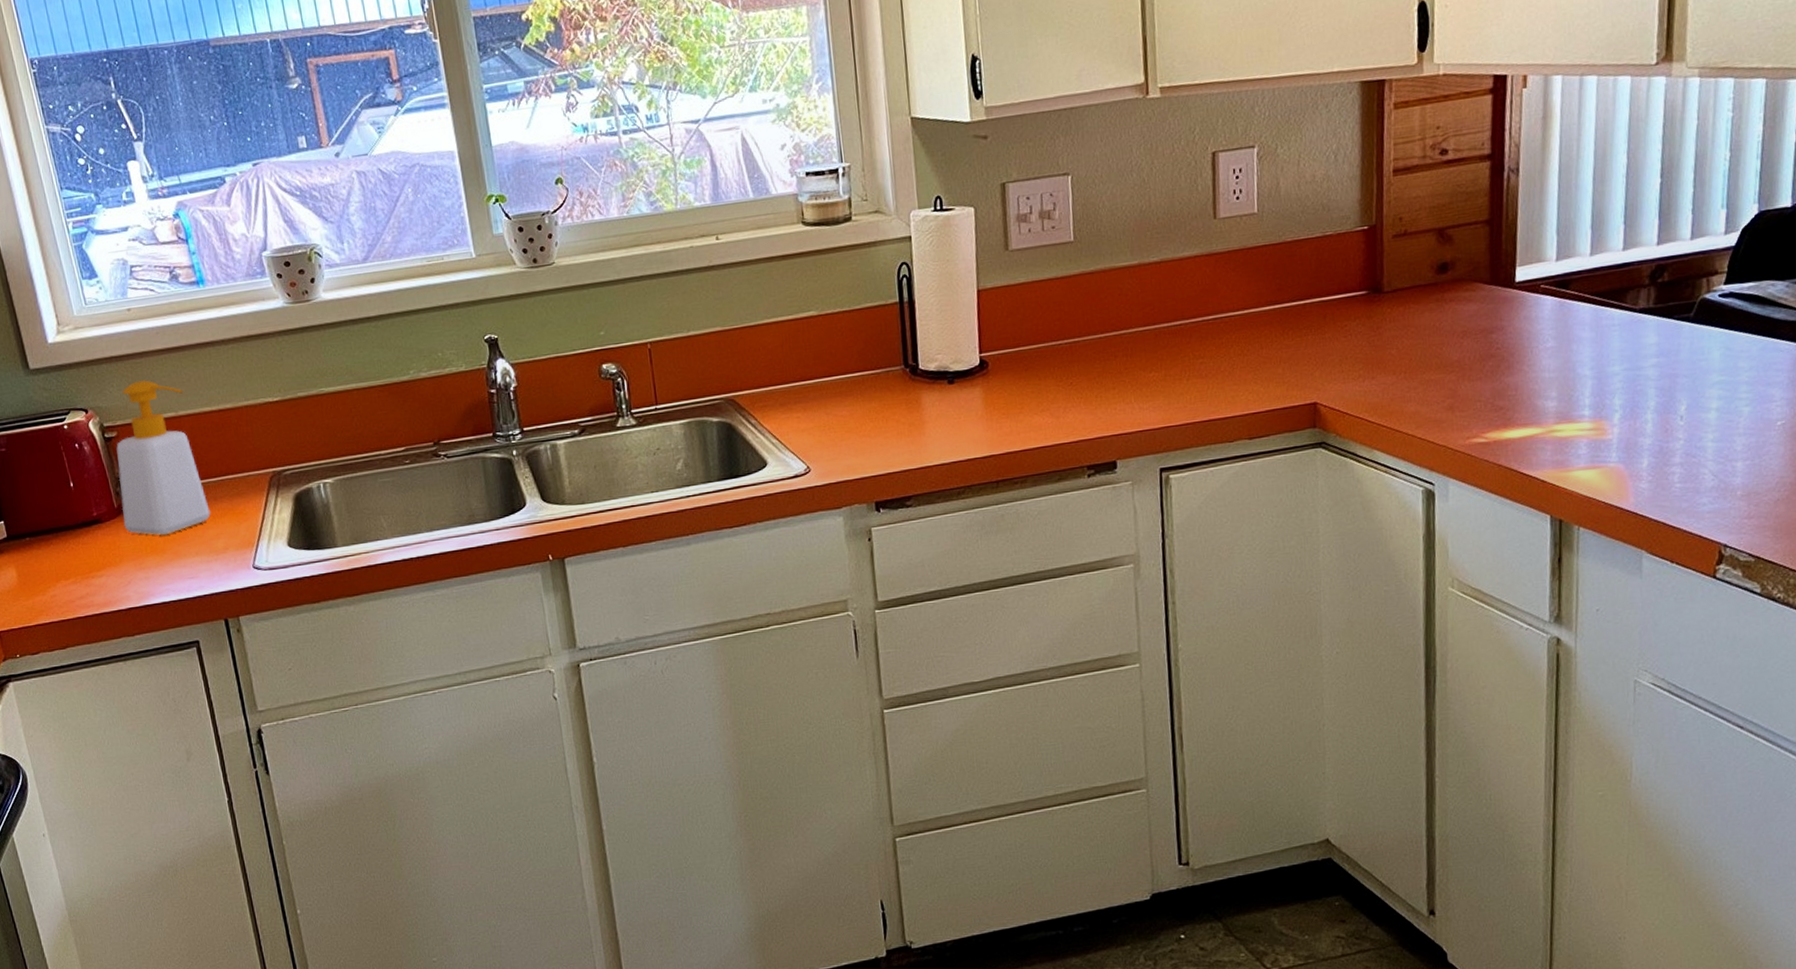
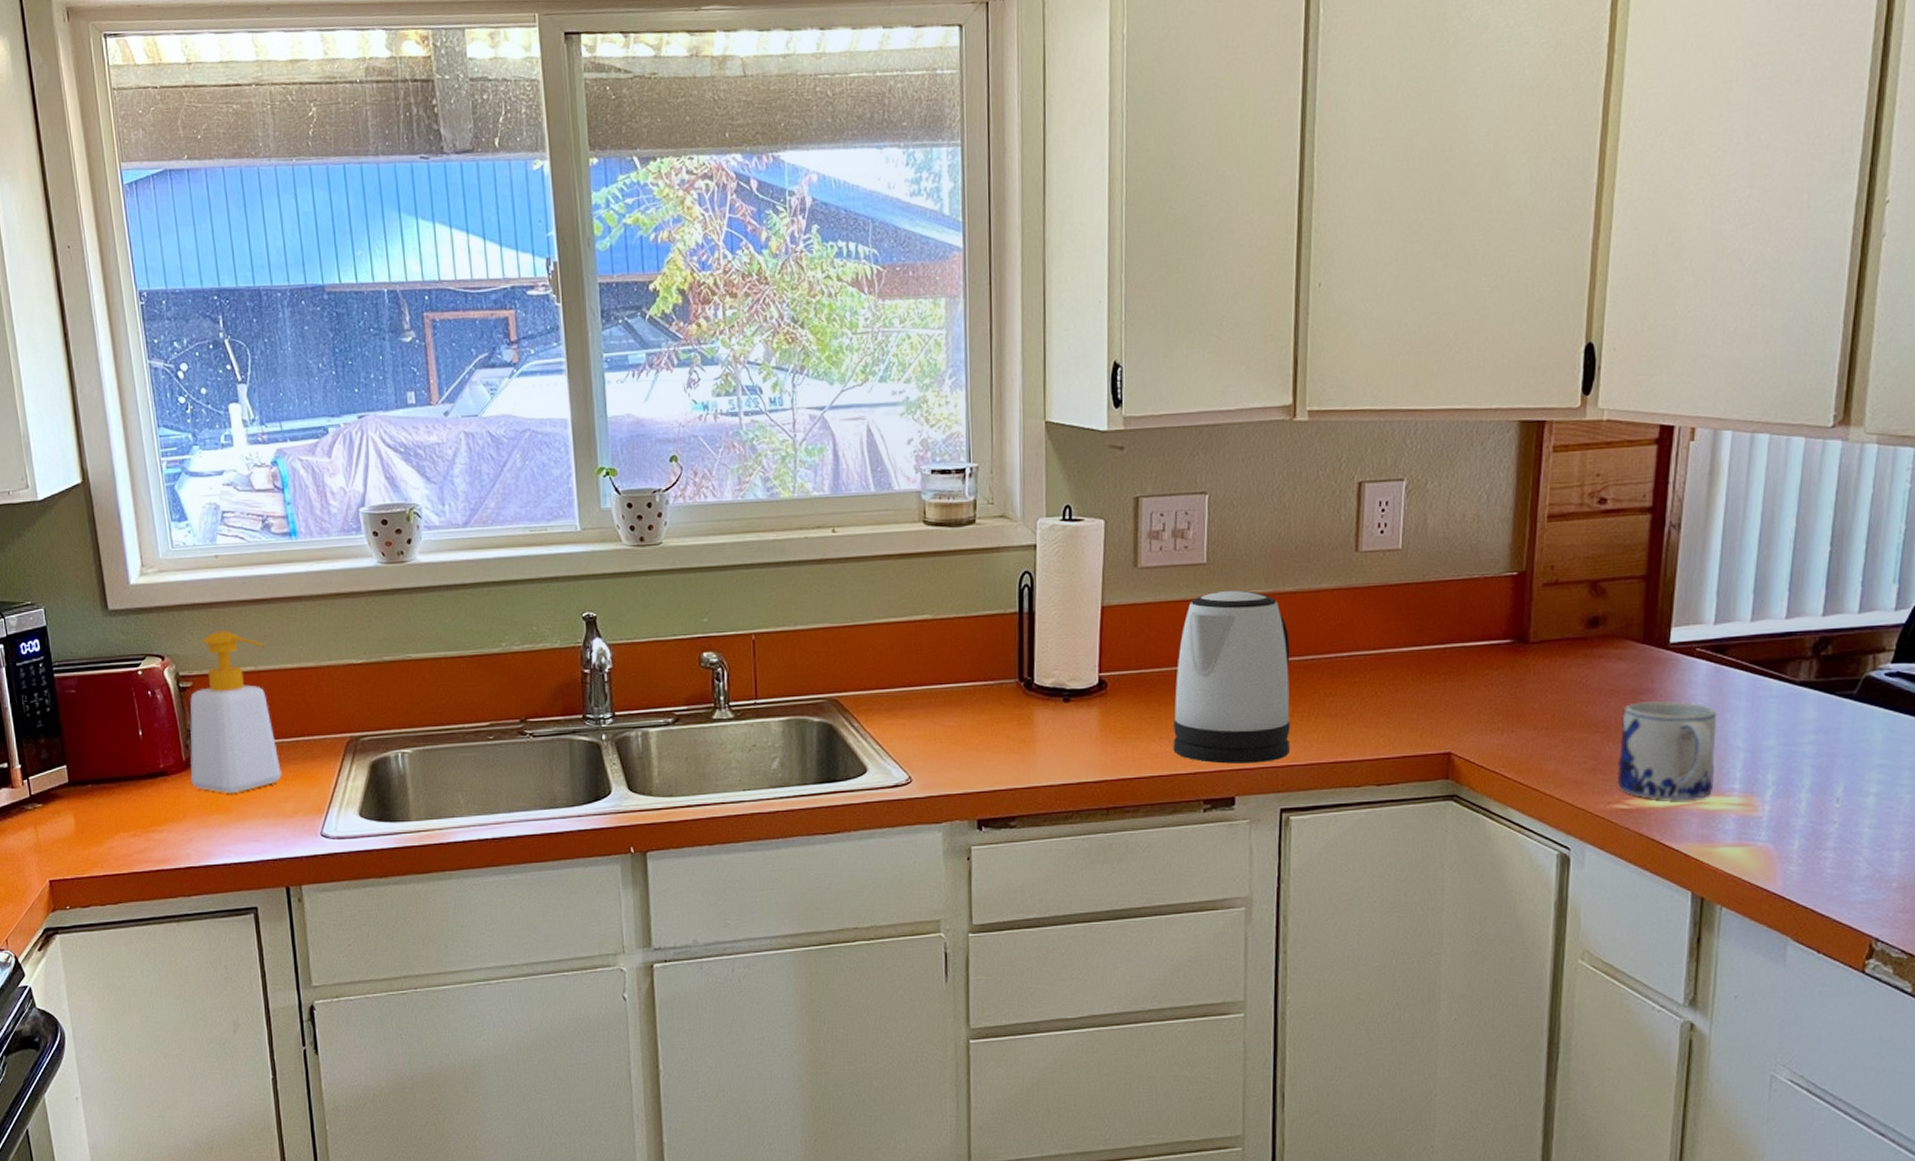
kettle: none [1052,264,1165,431] -> present [1173,590,1290,764]
mug: none [1474,337,1565,431] -> present [1617,700,1718,800]

